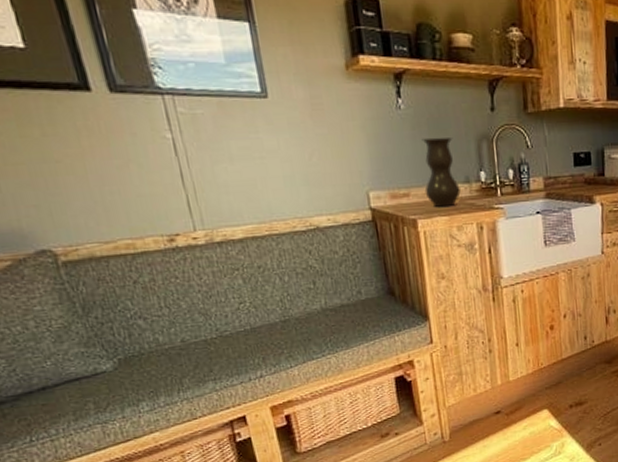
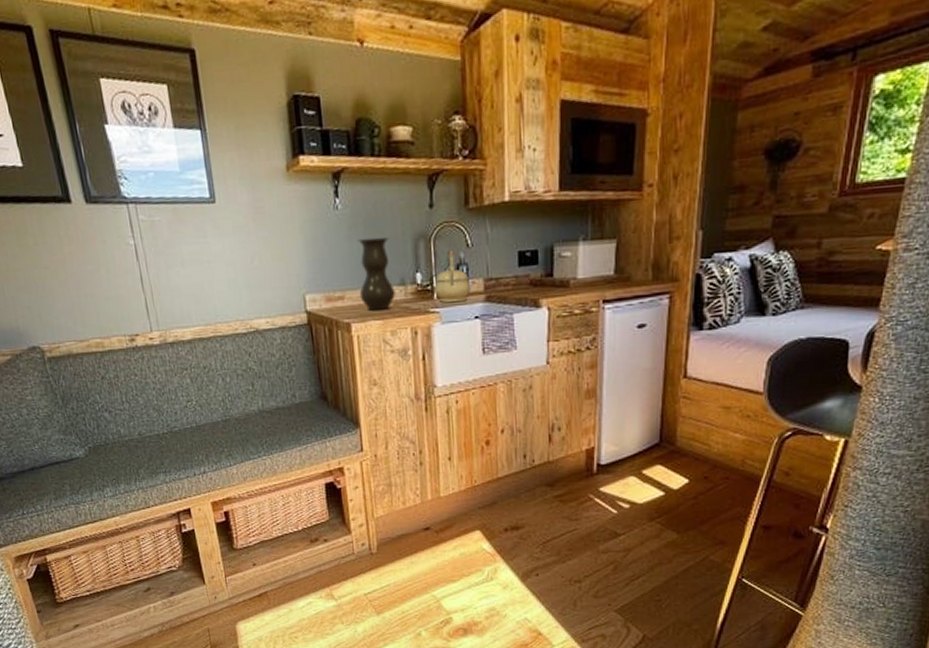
kettle: none [497,150,532,200] -> present [434,250,471,303]

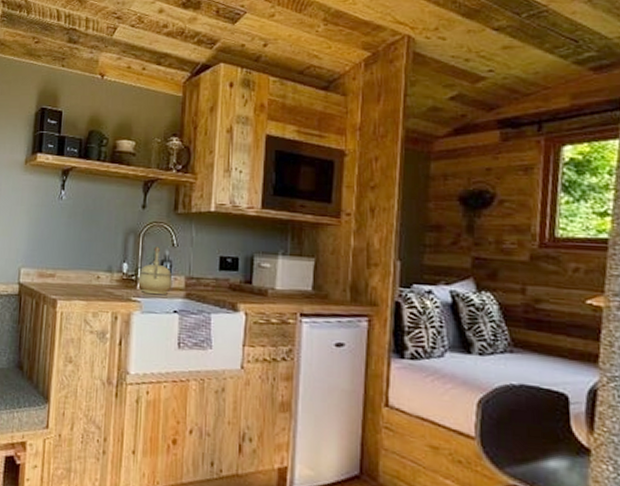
vase: present [358,237,395,312] -> none [69,226,103,293]

